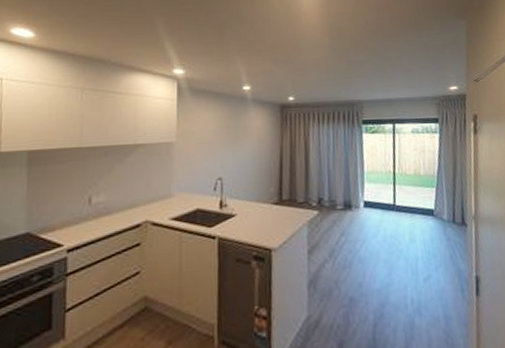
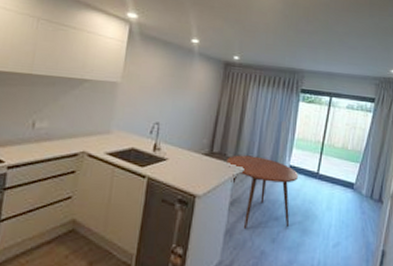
dining table: none [298,197,375,276] -> present [226,155,298,228]

